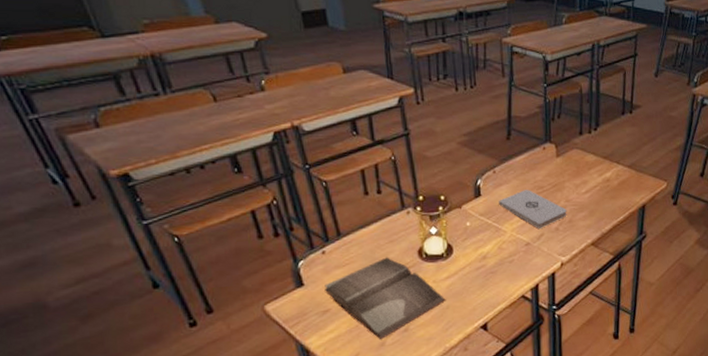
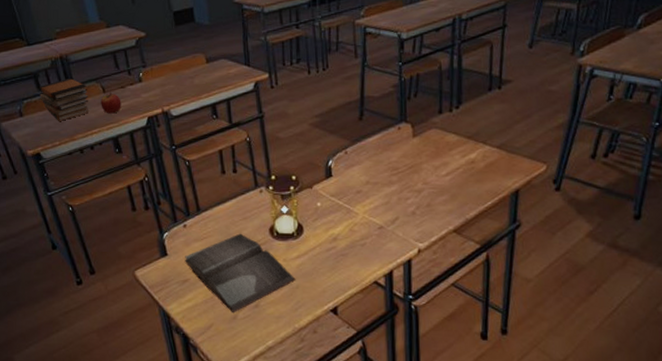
book stack: none [123,81,195,134] -> present [40,77,88,121]
apple: none [211,102,239,127] -> present [101,93,122,114]
notepad: present [499,190,567,229] -> none [350,171,425,212]

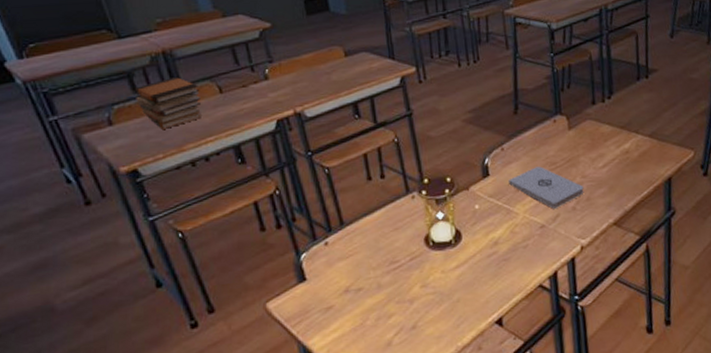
apple: present [101,93,122,114] -> none [217,93,244,118]
hardback book: present [185,233,296,314] -> none [327,246,456,340]
notepad: none [350,171,425,212] -> present [509,166,584,209]

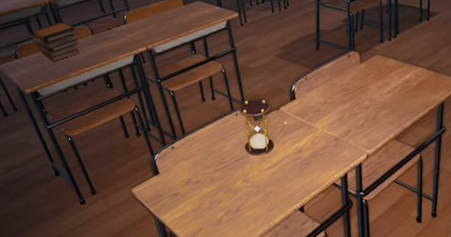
notepad: present [509,166,584,209] -> none [311,92,371,126]

